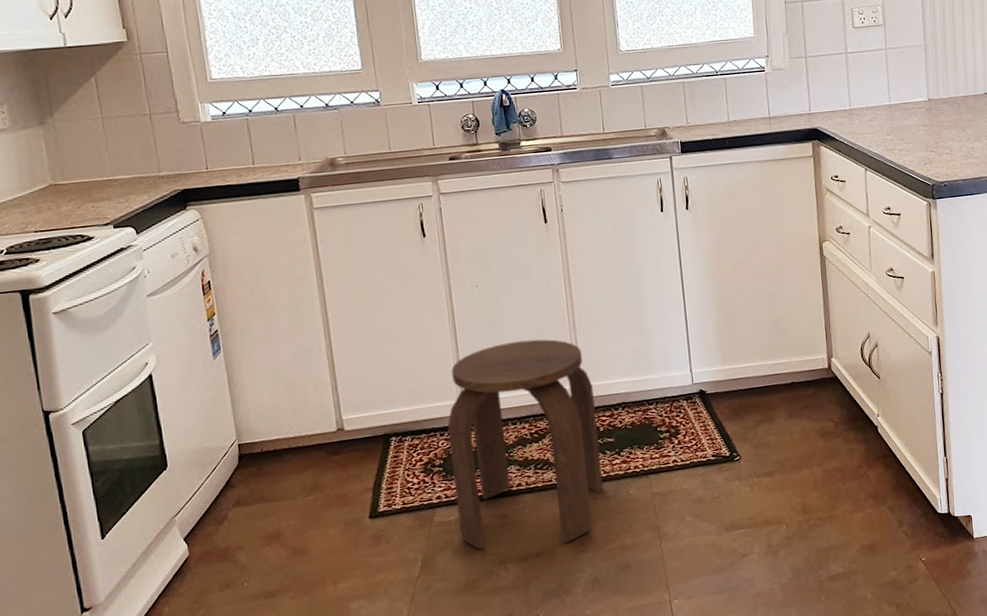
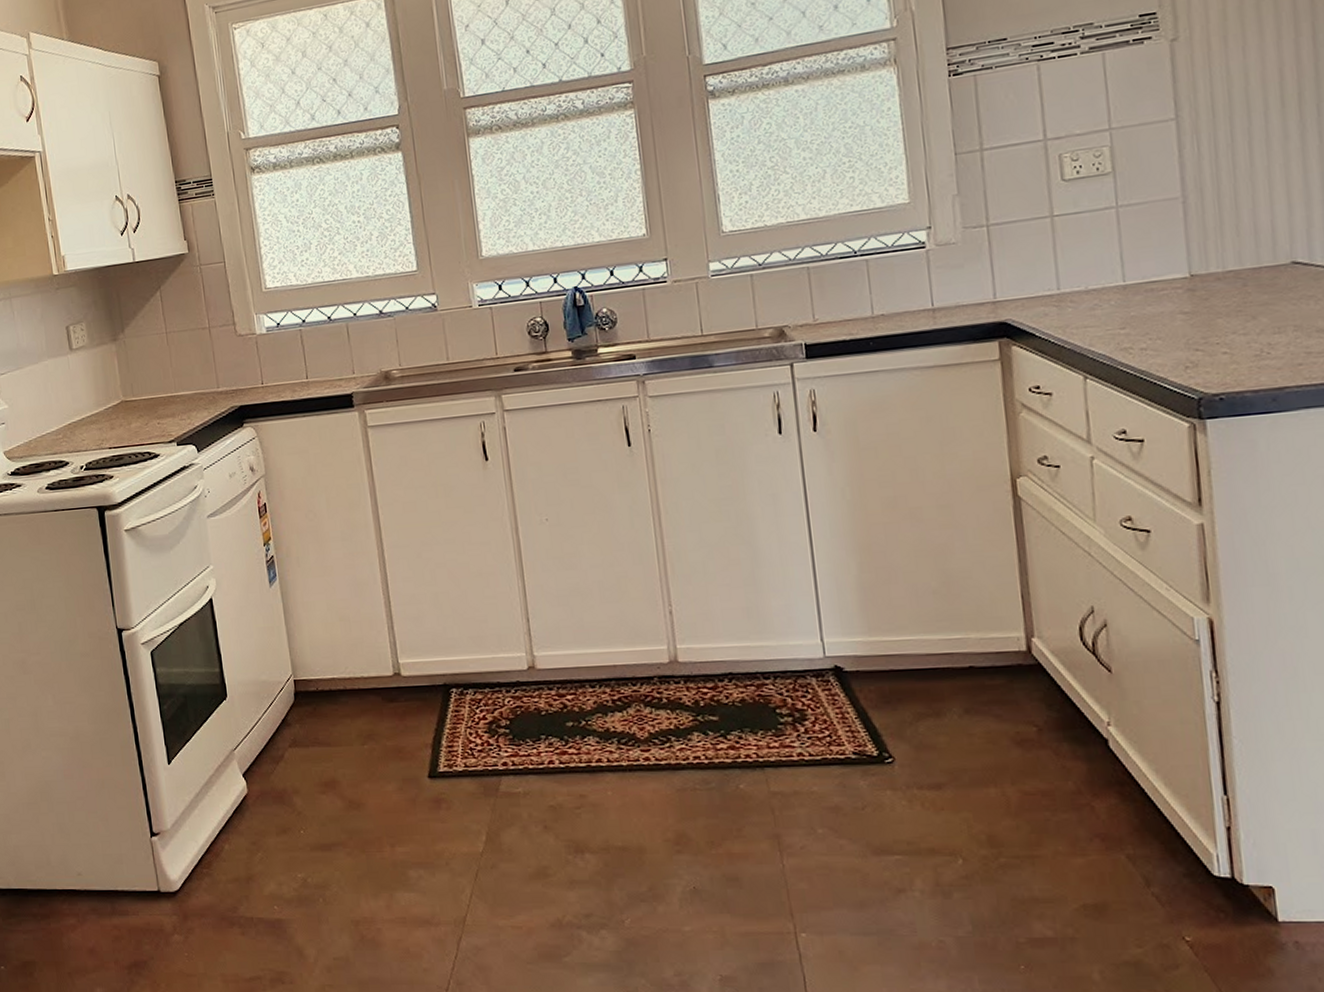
stool: present [447,339,603,550] -> none [514,586,705,839]

